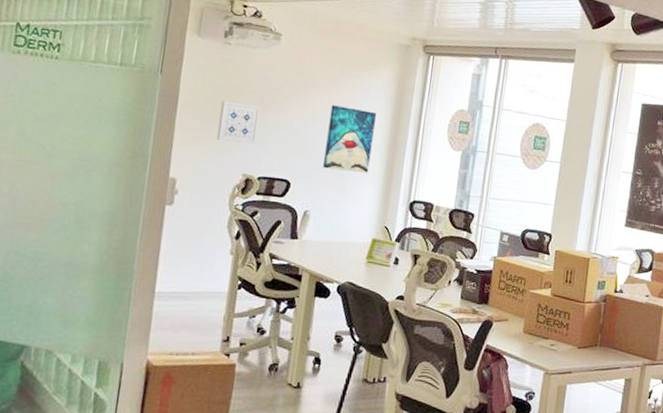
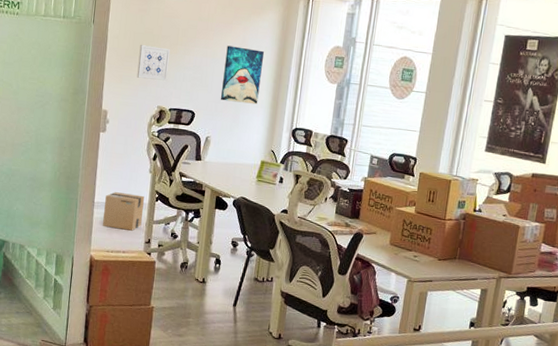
cardboard box: none [165,279,224,327] -> present [103,192,145,231]

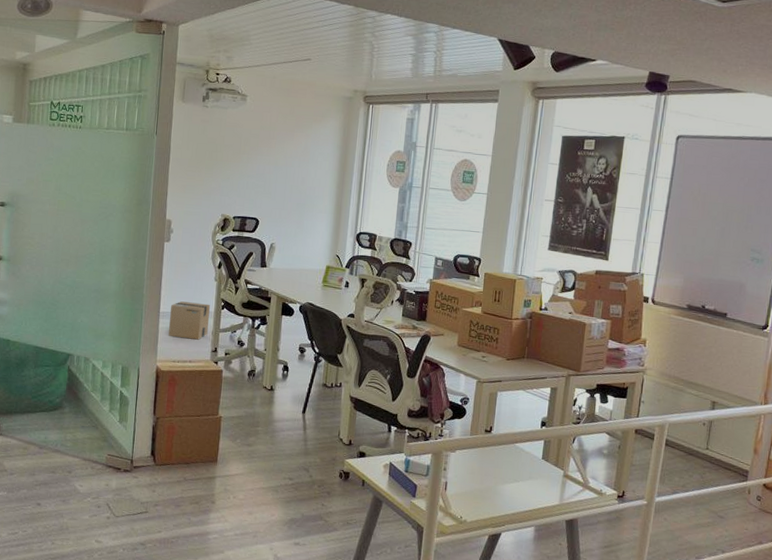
wall art: present [137,45,171,82] -> none [200,155,234,190]
wall art: present [221,45,264,105] -> none [284,153,326,210]

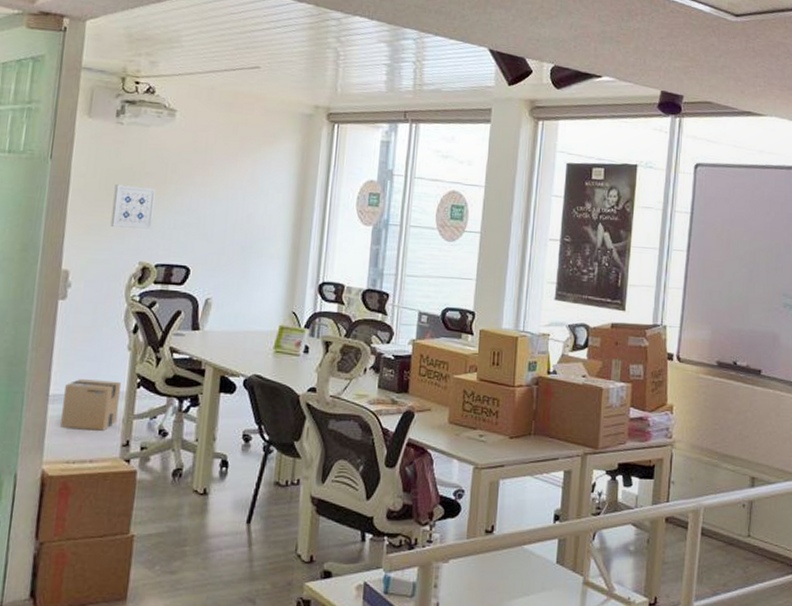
wall art: none [200,155,234,190] -> present [110,185,157,231]

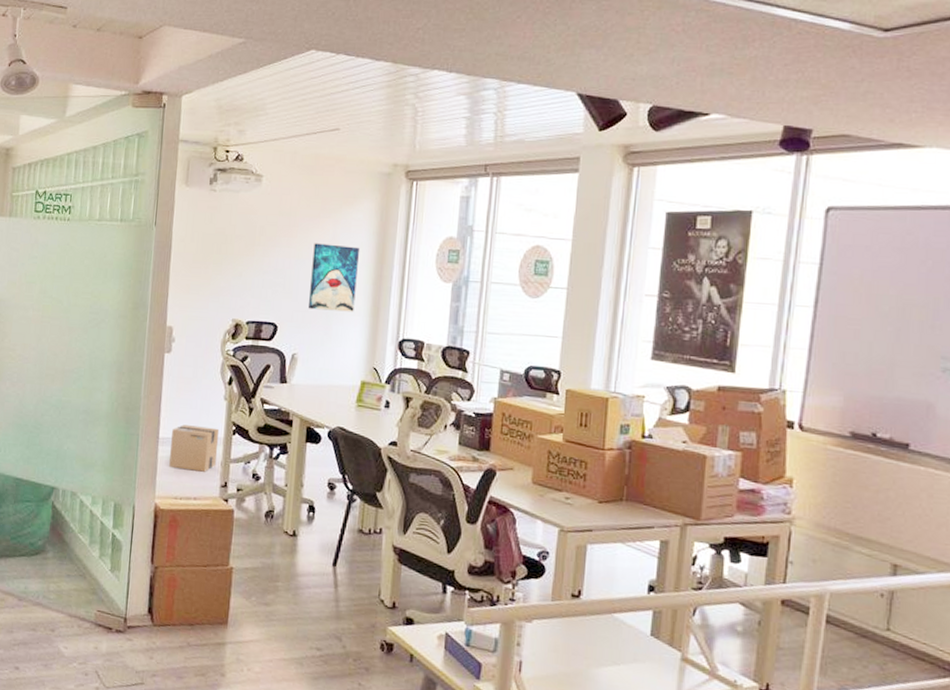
wall art: present [110,185,157,231] -> none [207,248,247,290]
wall art: none [224,183,279,255] -> present [309,243,359,312]

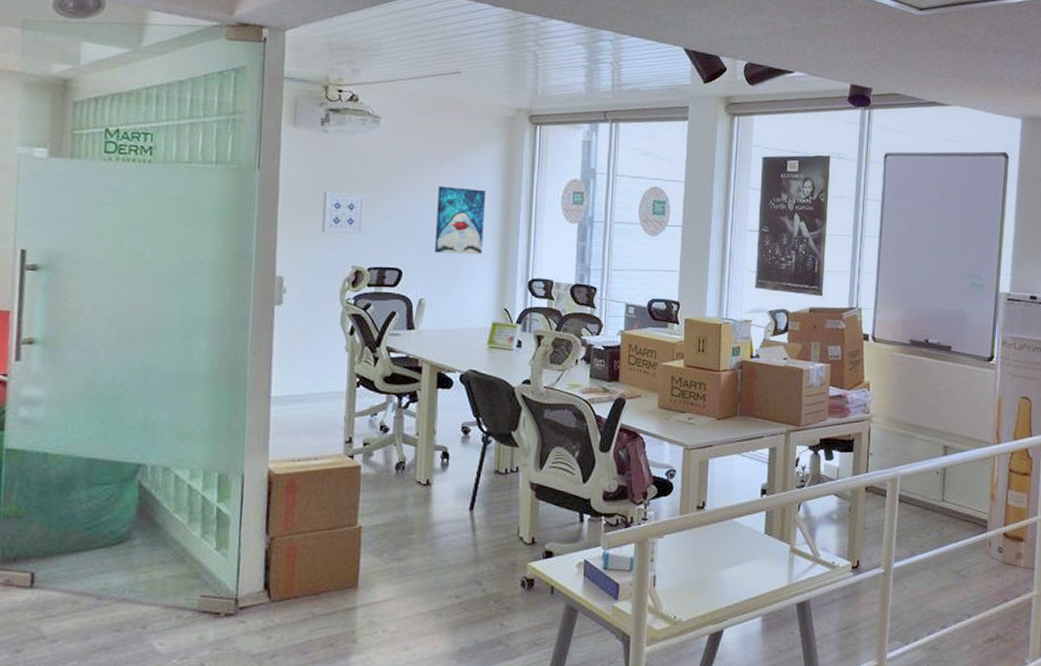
cardboard box: present [169,424,220,472] -> none [284,381,342,429]
wall art: none [207,248,247,290] -> present [321,192,366,235]

